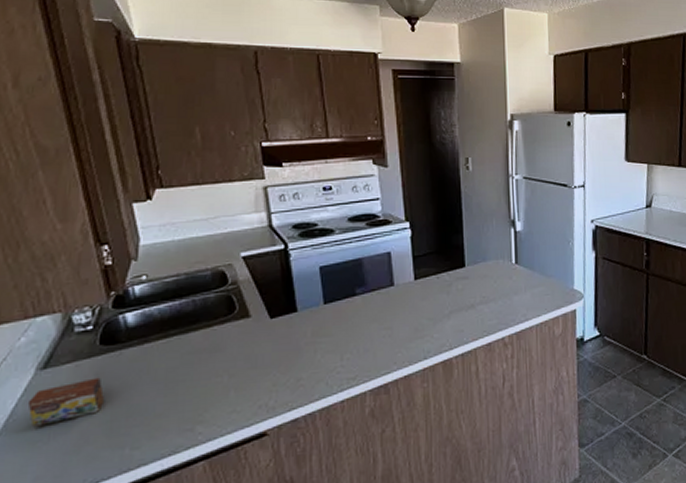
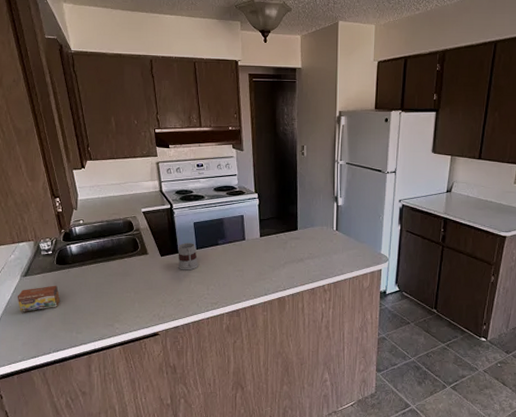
mug: none [296,295,327,336] -> present [178,243,199,271]

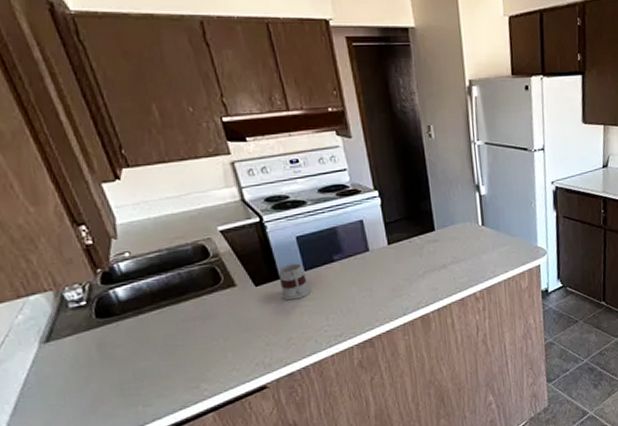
tea box: present [17,285,61,313] -> none [37,347,112,394]

